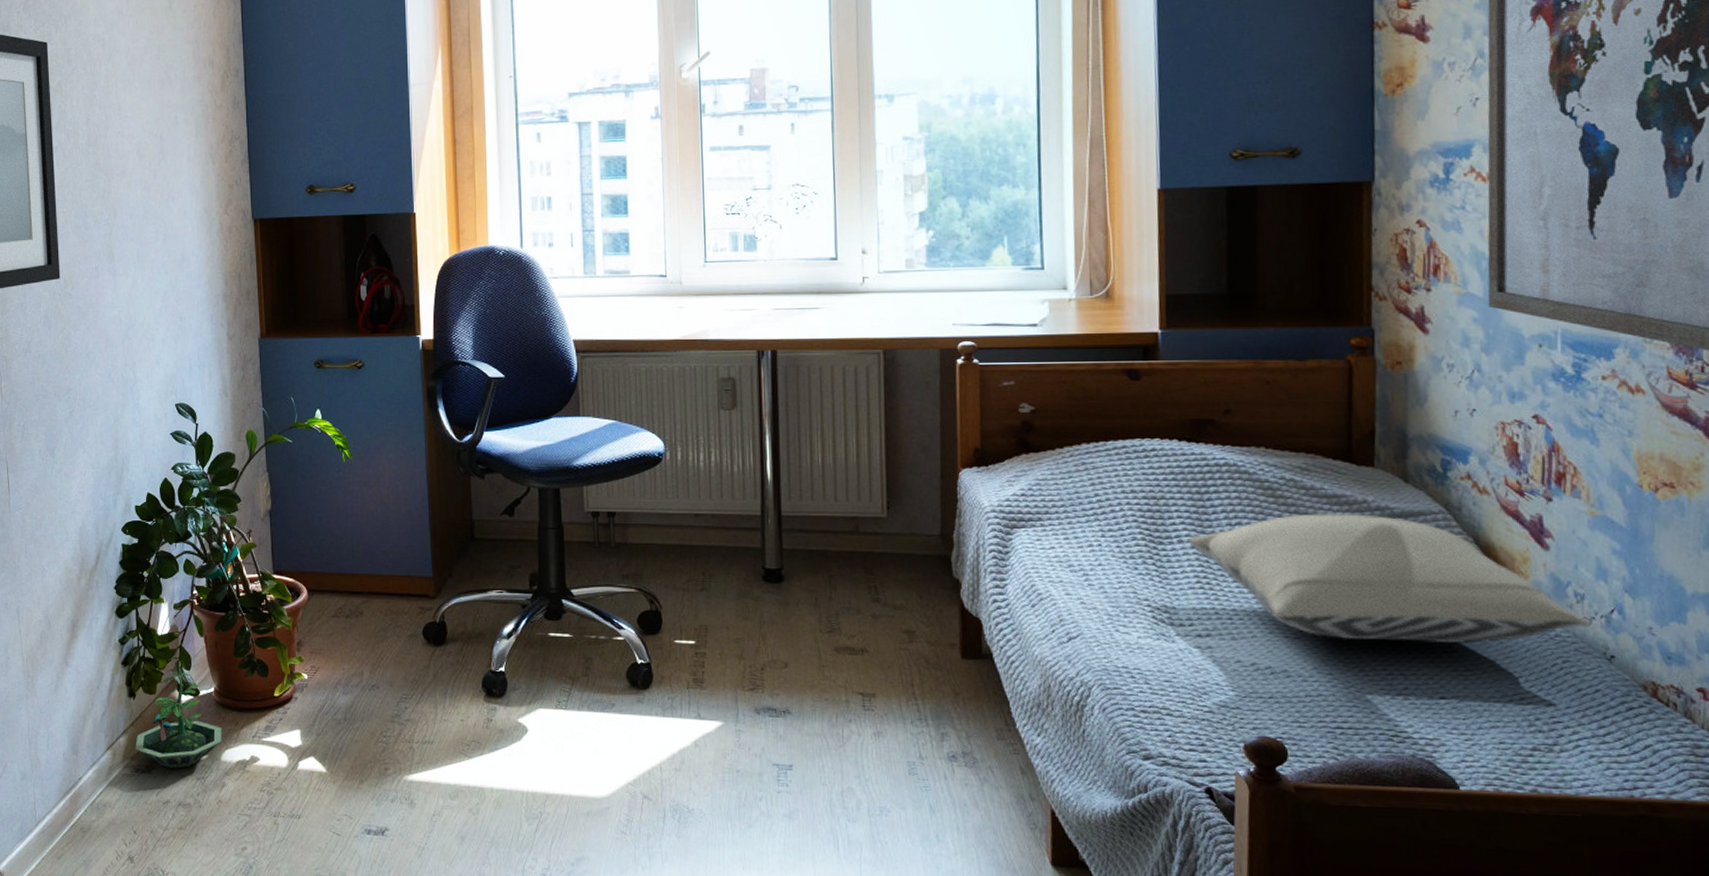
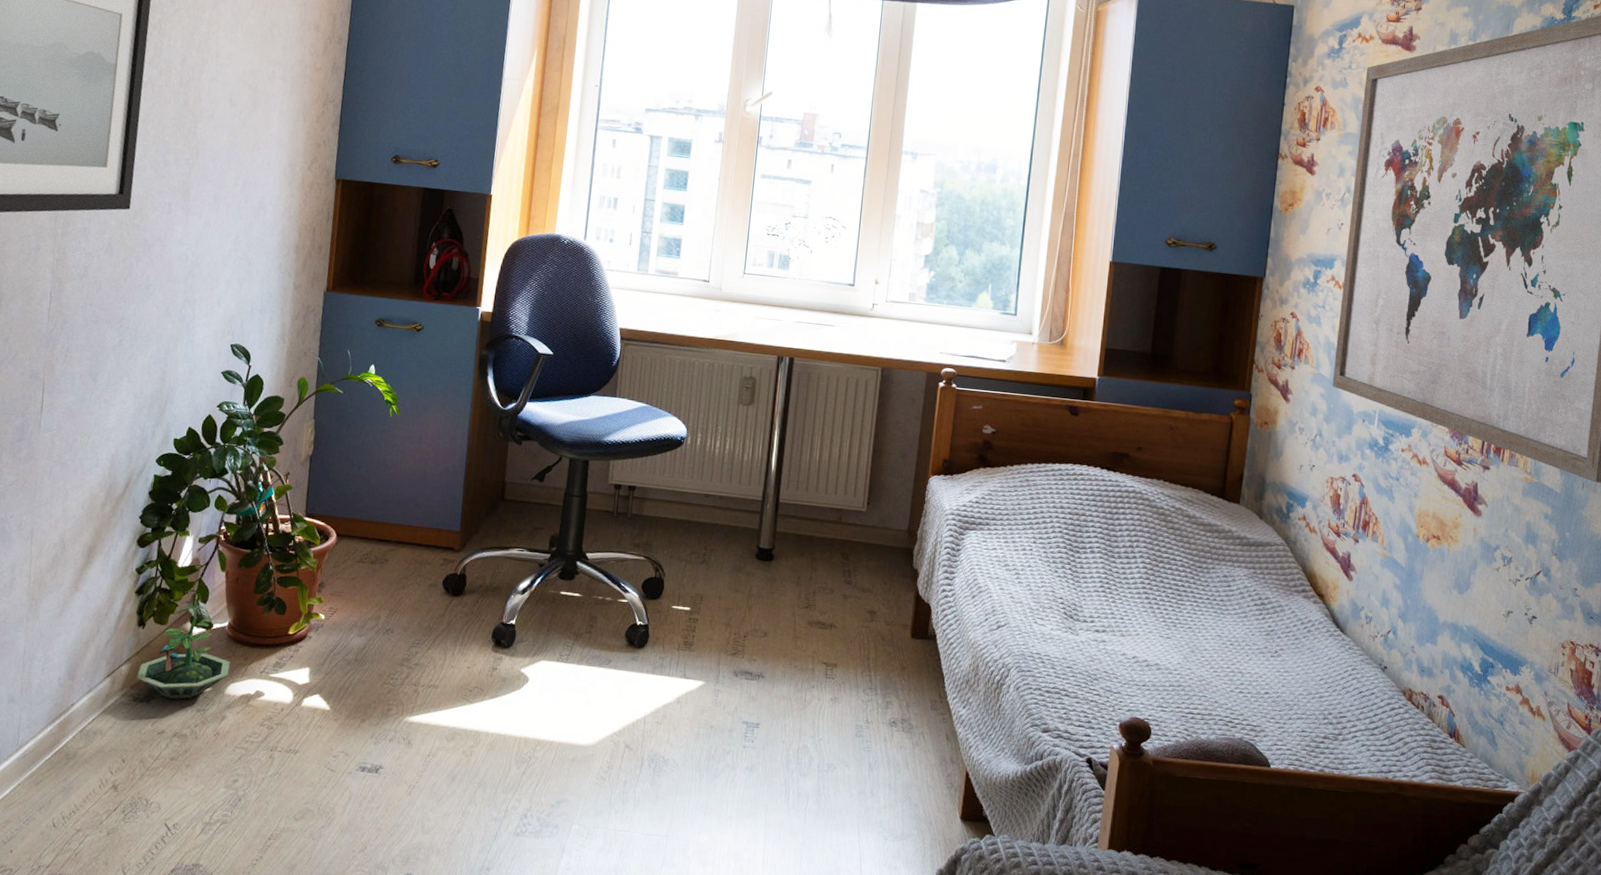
pillow: present [1189,514,1590,645] -> none [1099,537,1374,651]

